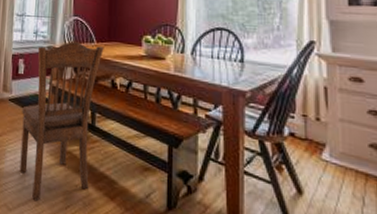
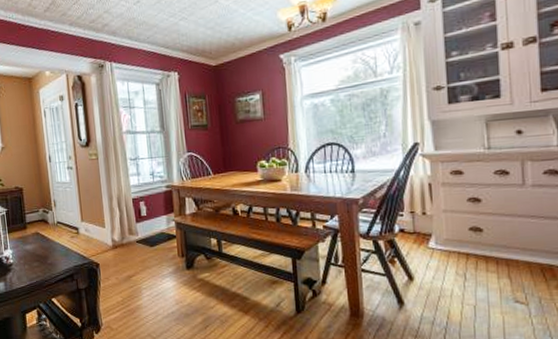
dining chair: present [19,41,104,202] -> none [150,177,224,327]

